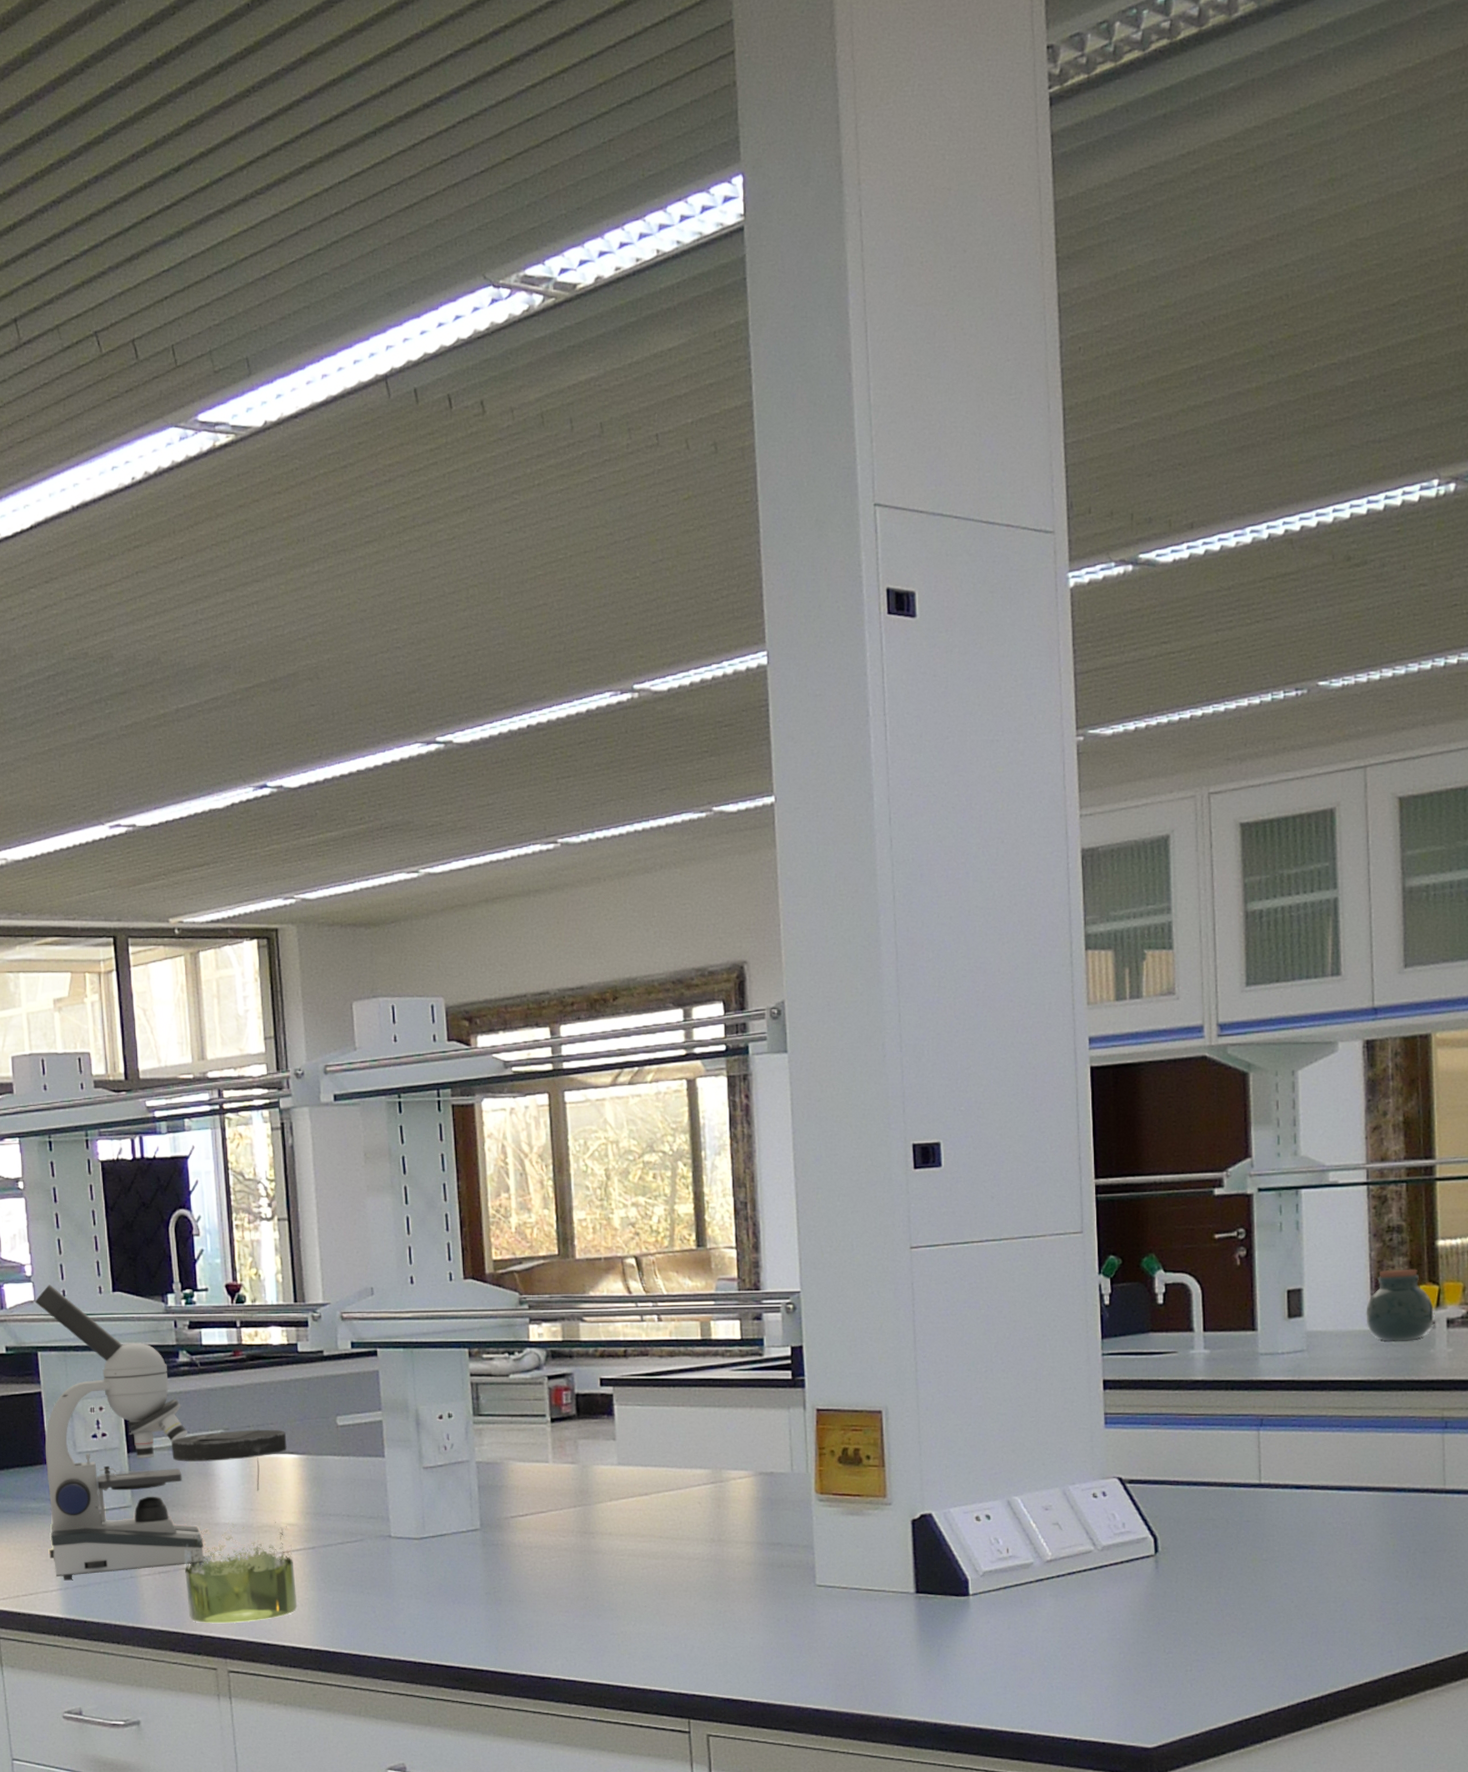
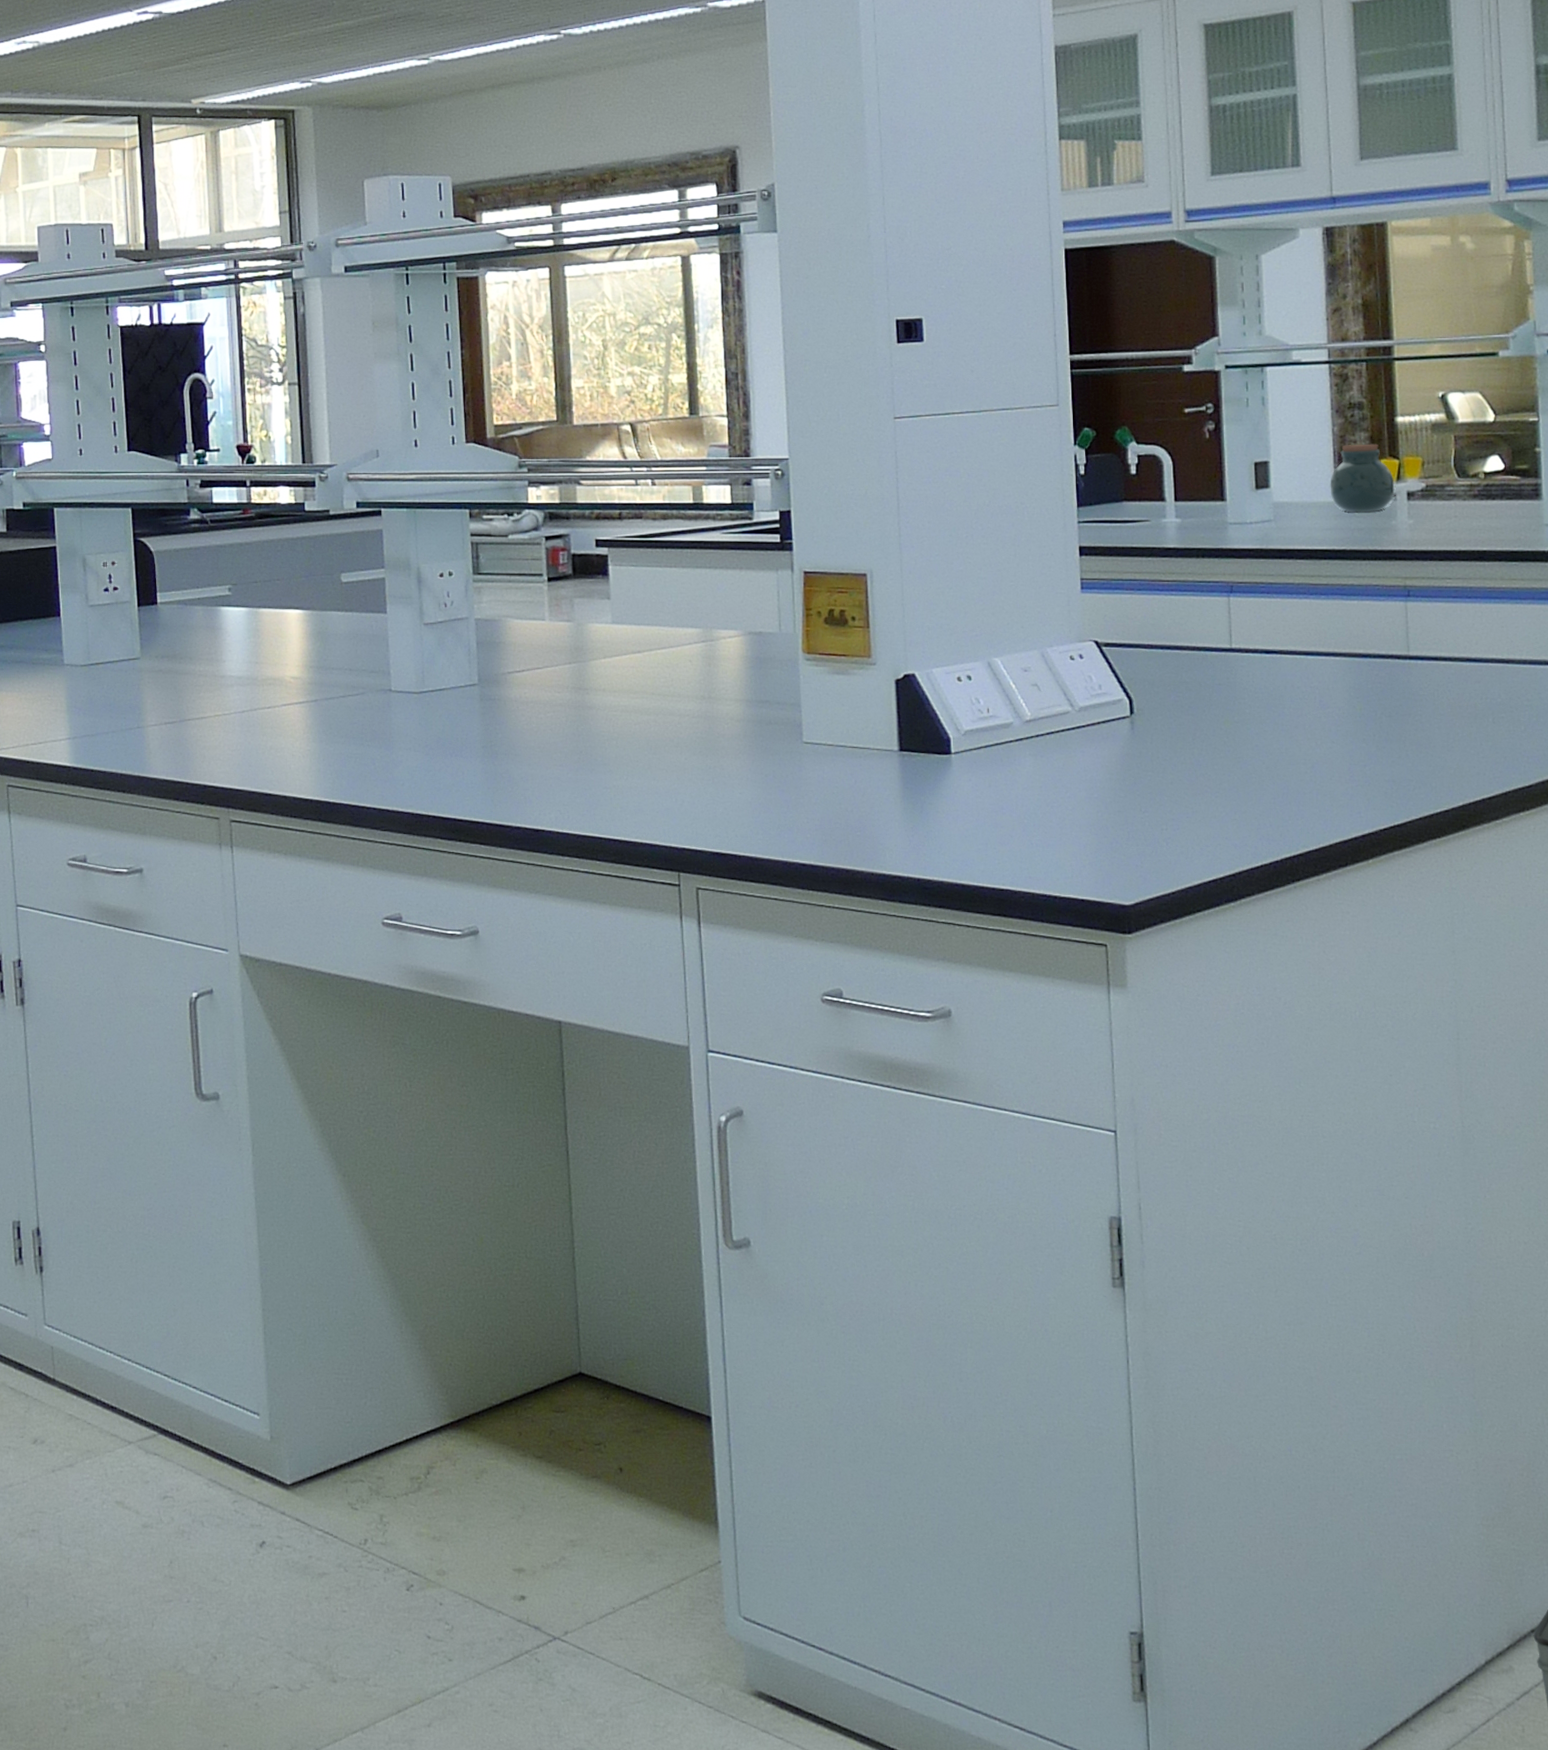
microscope: present [34,1285,204,1581] -> none [52,444,209,730]
jar: present [171,1429,298,1623] -> none [181,585,299,773]

